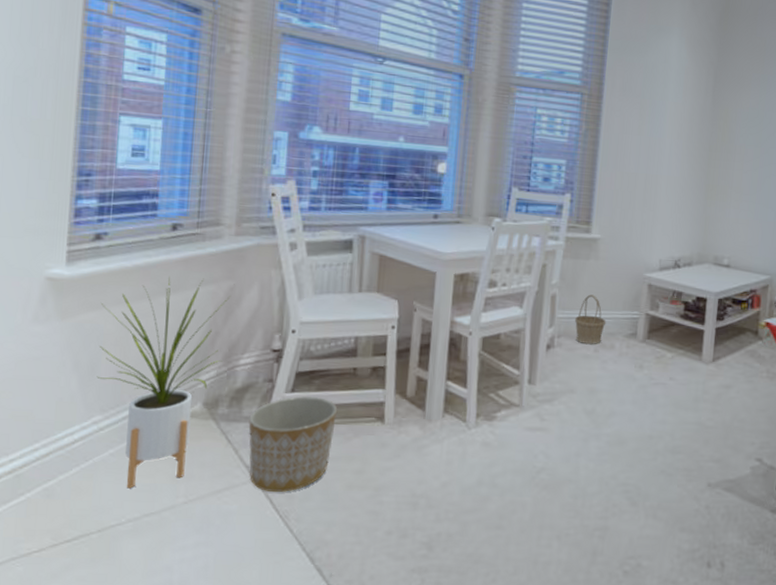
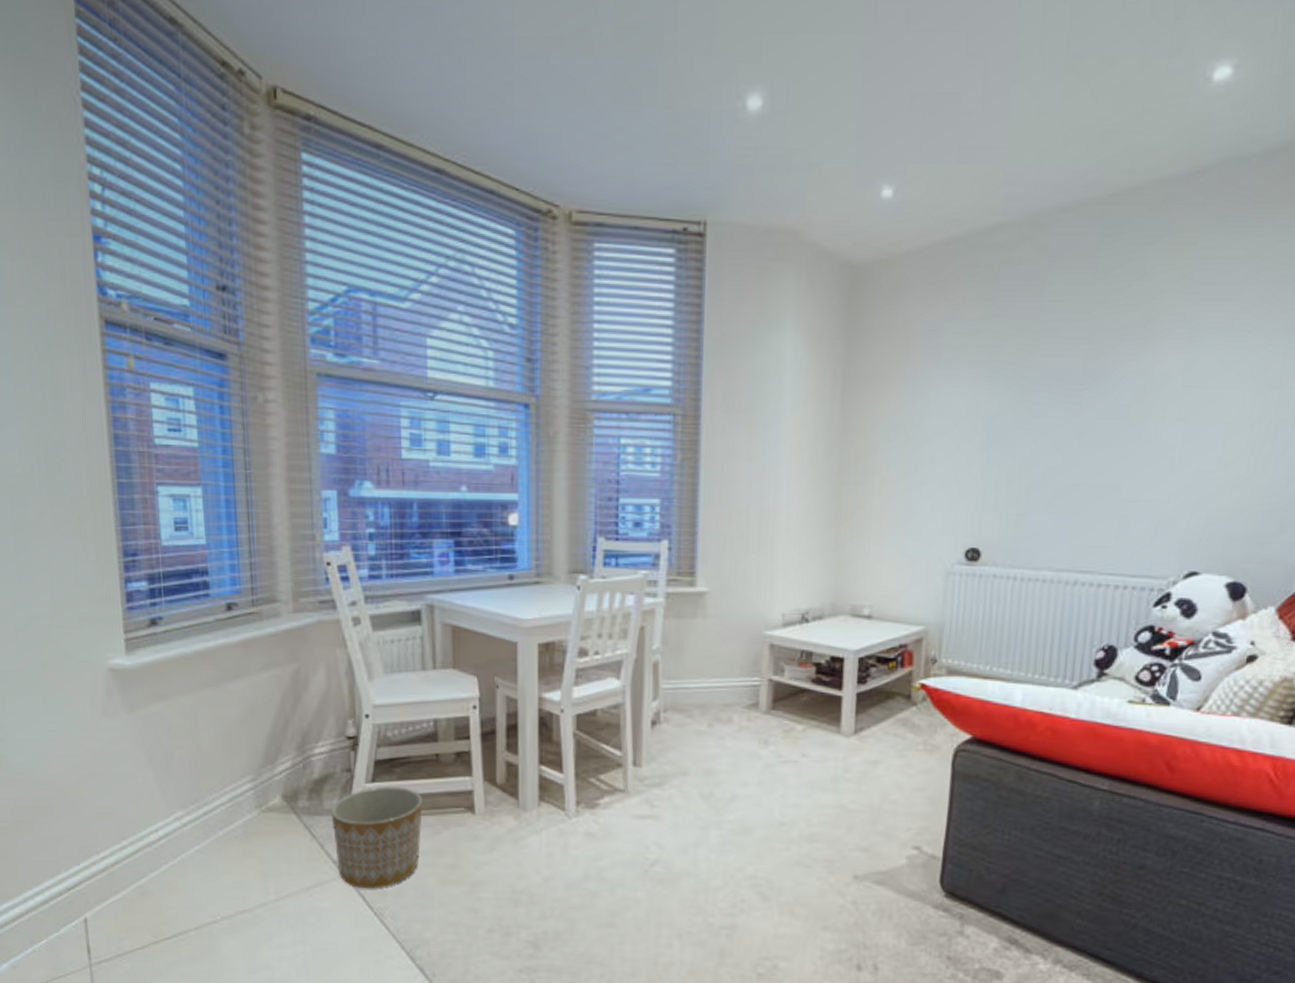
house plant: present [96,277,230,489] -> none [167,661,297,886]
basket: present [574,294,607,345] -> none [682,659,721,719]

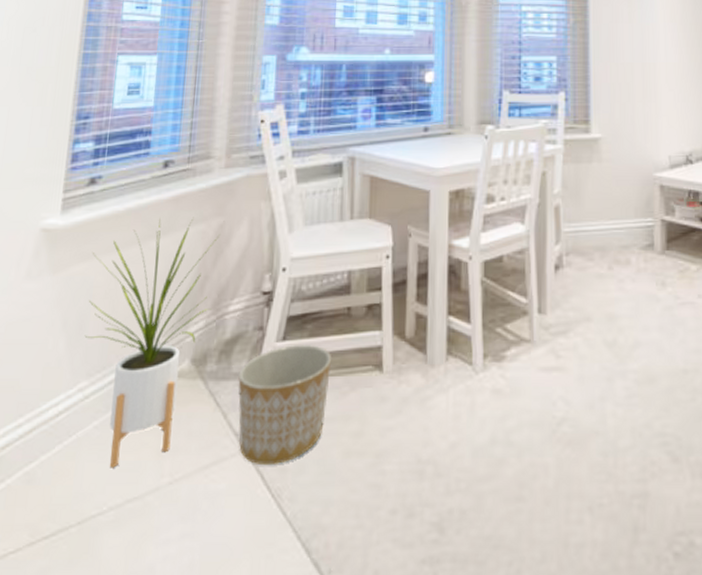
house plant: none [167,661,297,886] -> present [84,217,220,468]

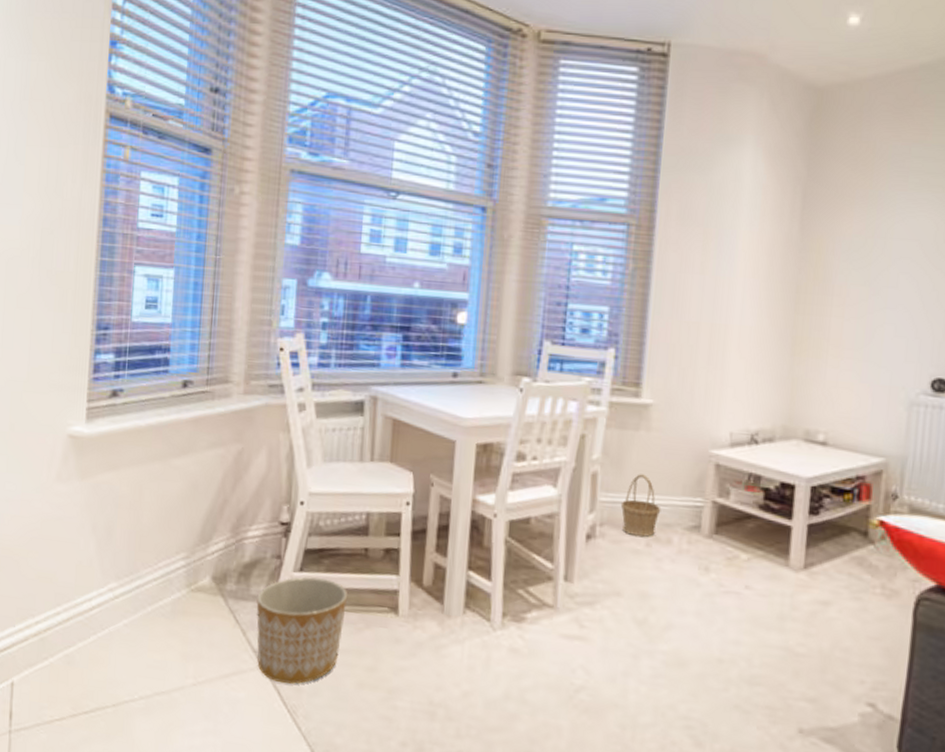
house plant: present [84,217,220,468] -> none [112,438,238,663]
basket: none [582,202,618,262] -> present [620,474,661,538]

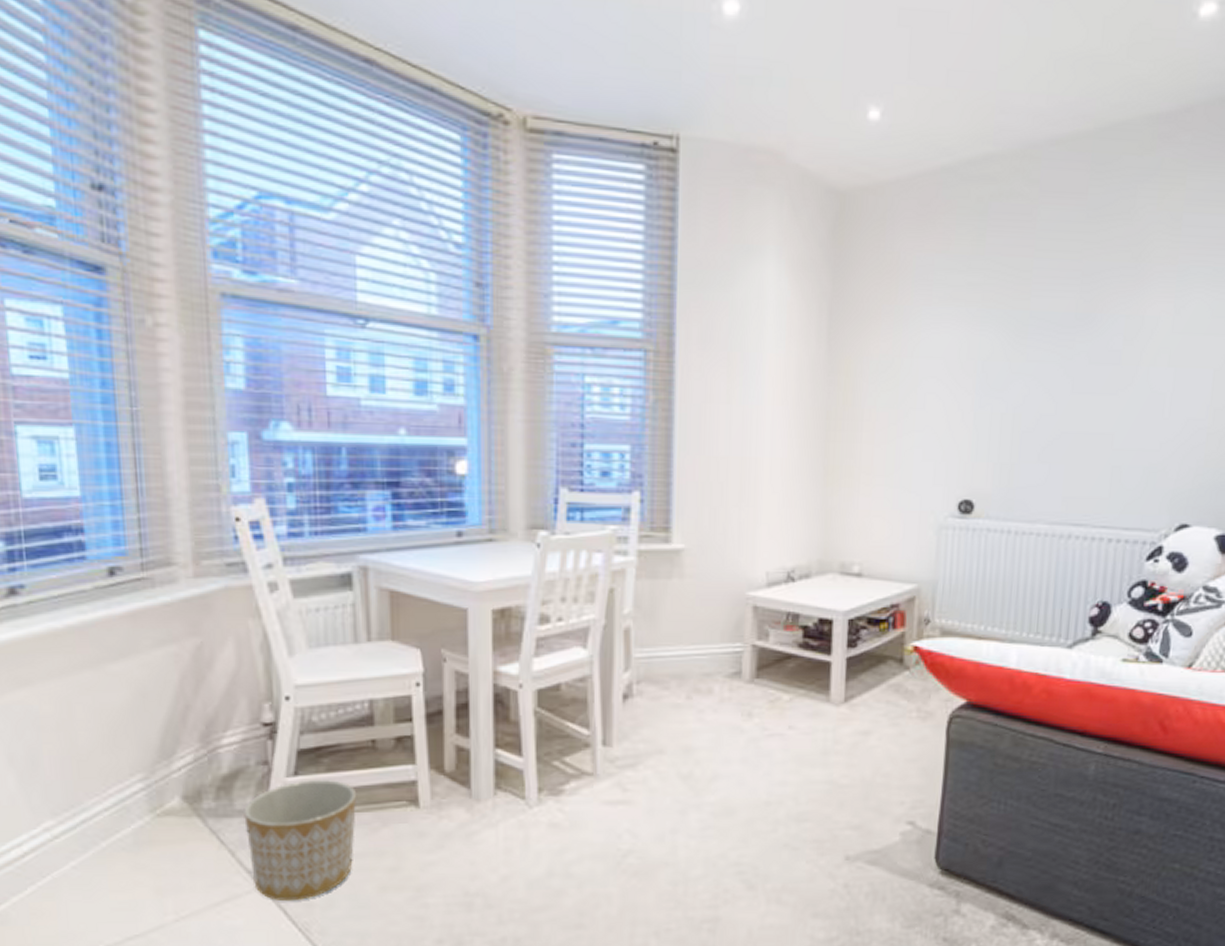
basket: present [620,474,661,538] -> none [657,624,700,691]

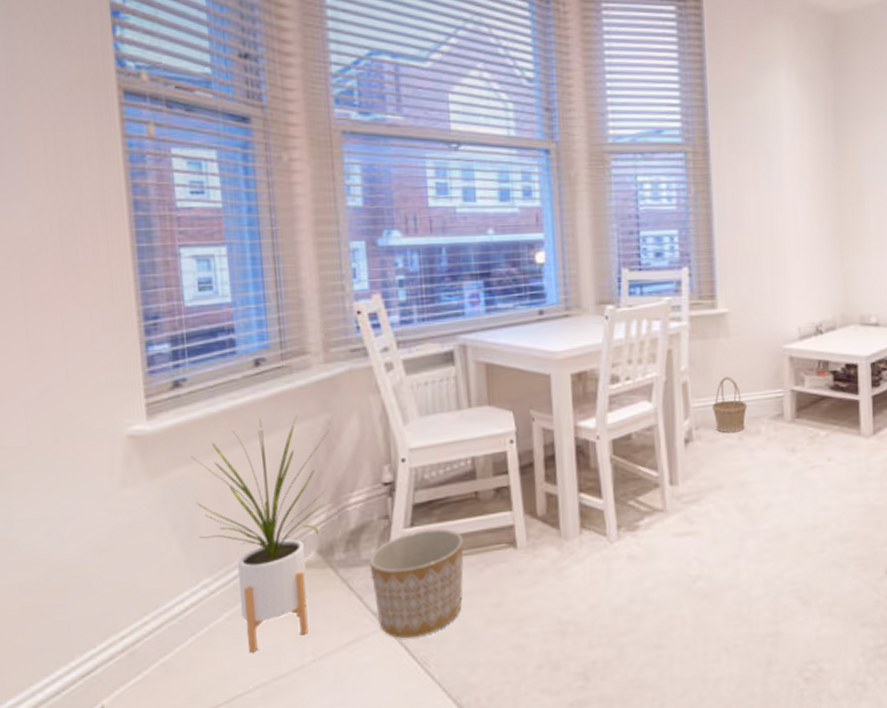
house plant: none [31,636,200,908] -> present [191,414,331,653]
basket: none [657,624,700,691] -> present [711,376,748,433]

